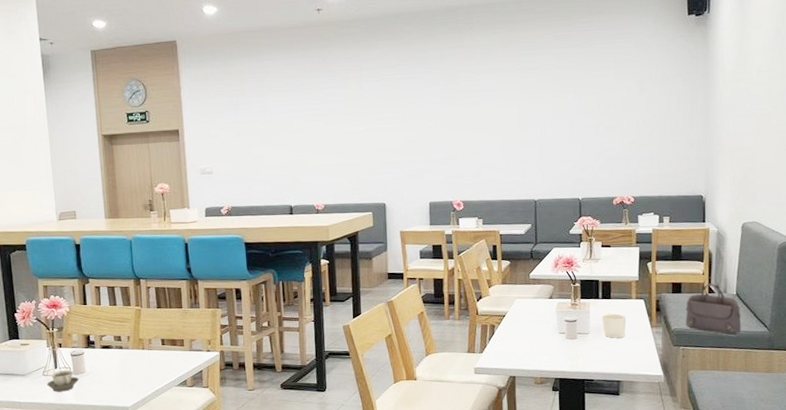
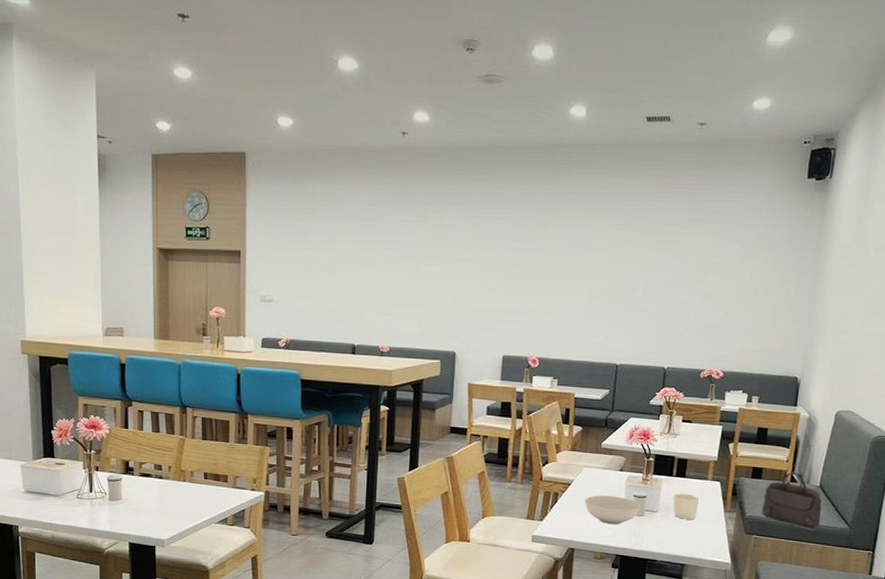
cup: present [46,369,79,392] -> none [79,494,115,517]
bowl: none [519,322,573,350] -> present [584,495,641,525]

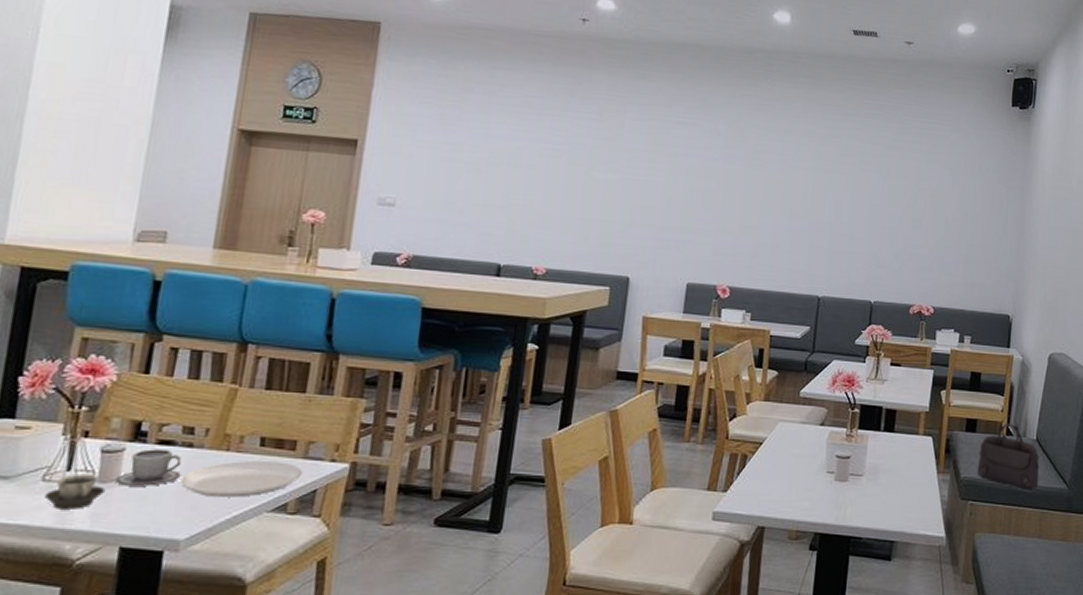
cup: none [79,494,115,517] -> present [43,473,106,509]
cup: none [119,479,158,504] -> present [115,449,182,486]
plate: none [158,488,234,513] -> present [180,461,303,497]
bowl: present [584,495,641,525] -> none [778,457,845,494]
mug: present [672,492,698,520] -> none [880,450,909,484]

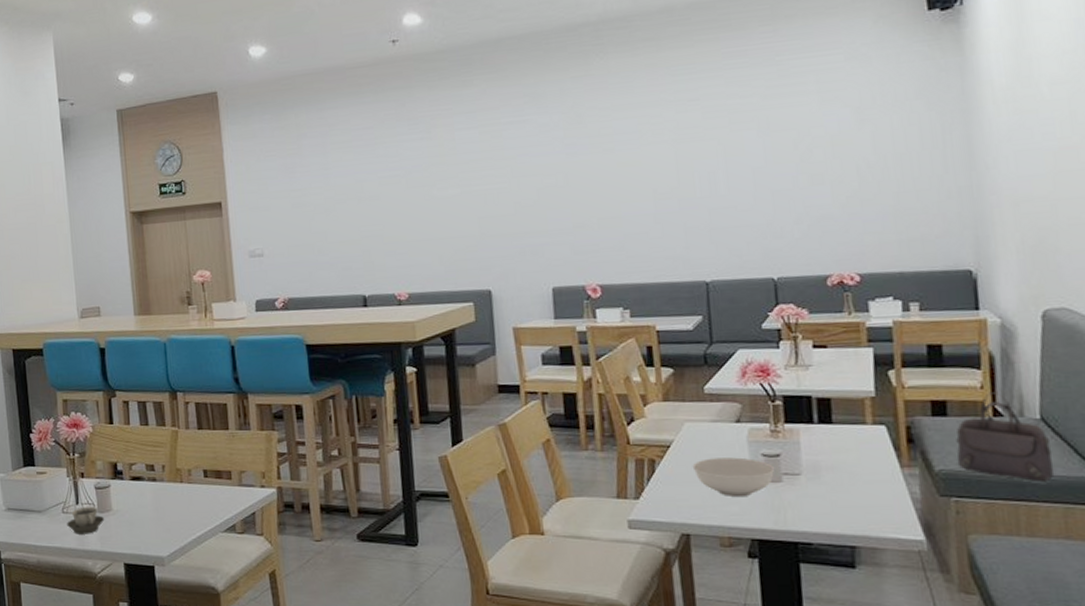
cup: present [115,449,182,486] -> none [109,484,153,515]
plate: present [180,461,303,497] -> none [153,489,241,521]
bowl: none [778,457,845,494] -> present [692,457,776,498]

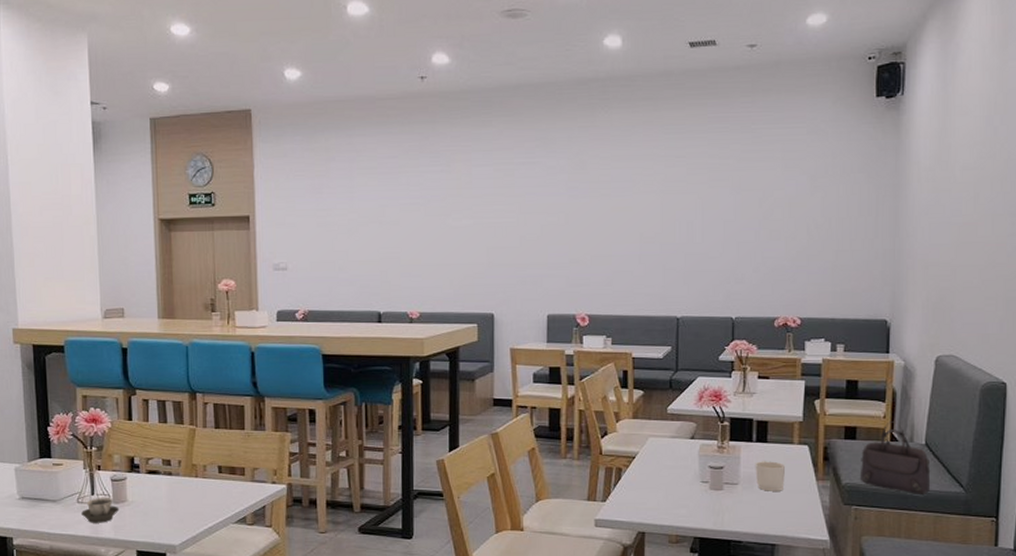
bowl: present [692,457,776,498] -> none [652,468,719,502]
mug: none [819,444,860,482] -> present [755,460,785,491]

